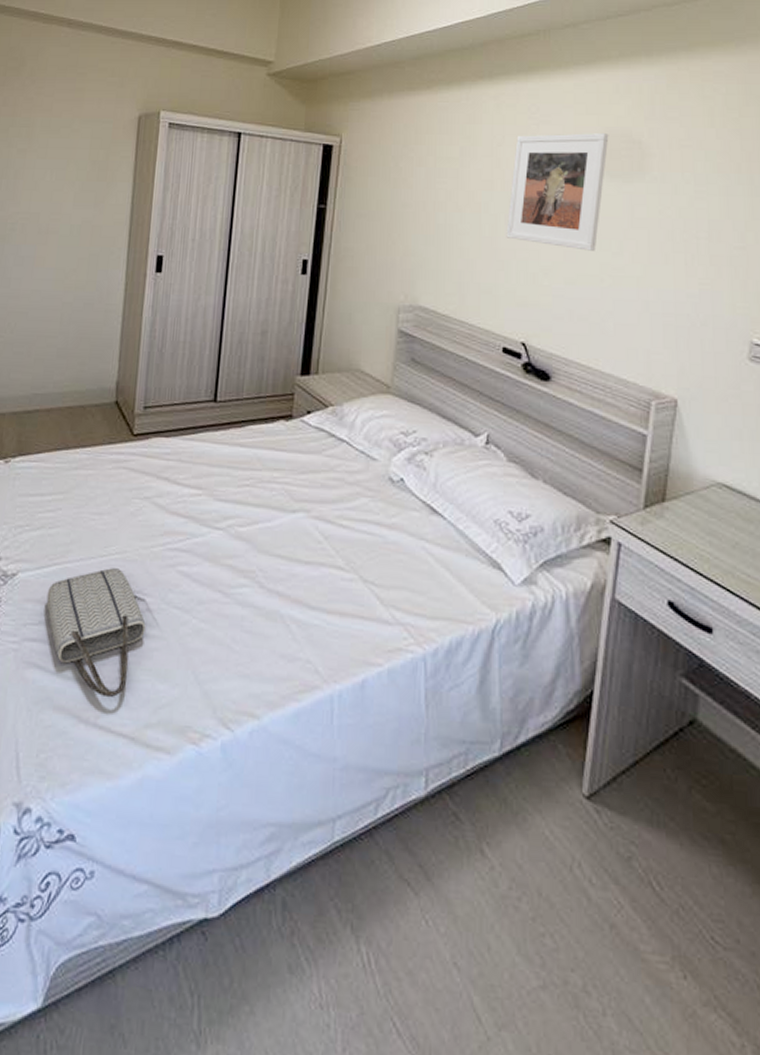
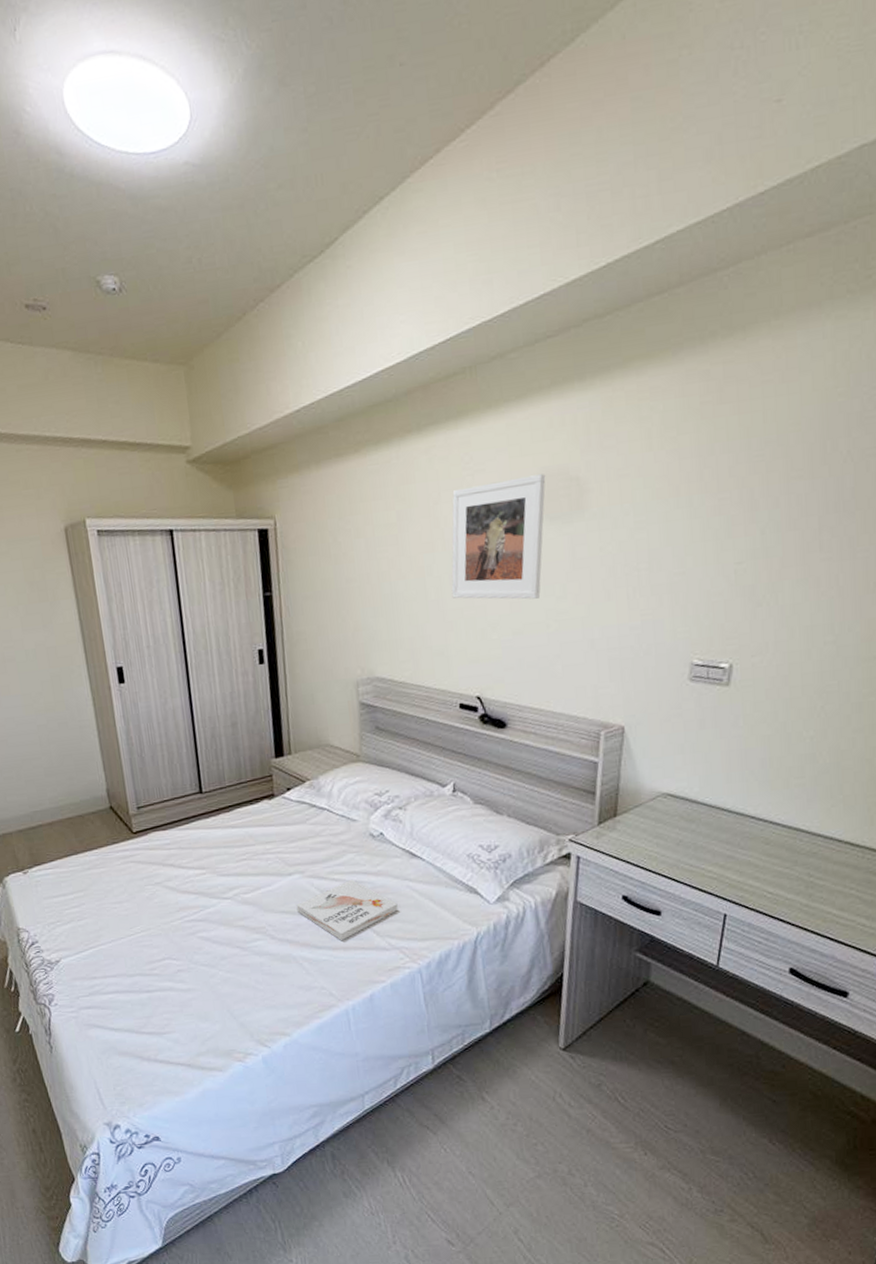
tote bag: present [46,568,146,698] -> none [90,943,181,1040]
book: none [294,528,409,603] -> present [296,879,398,940]

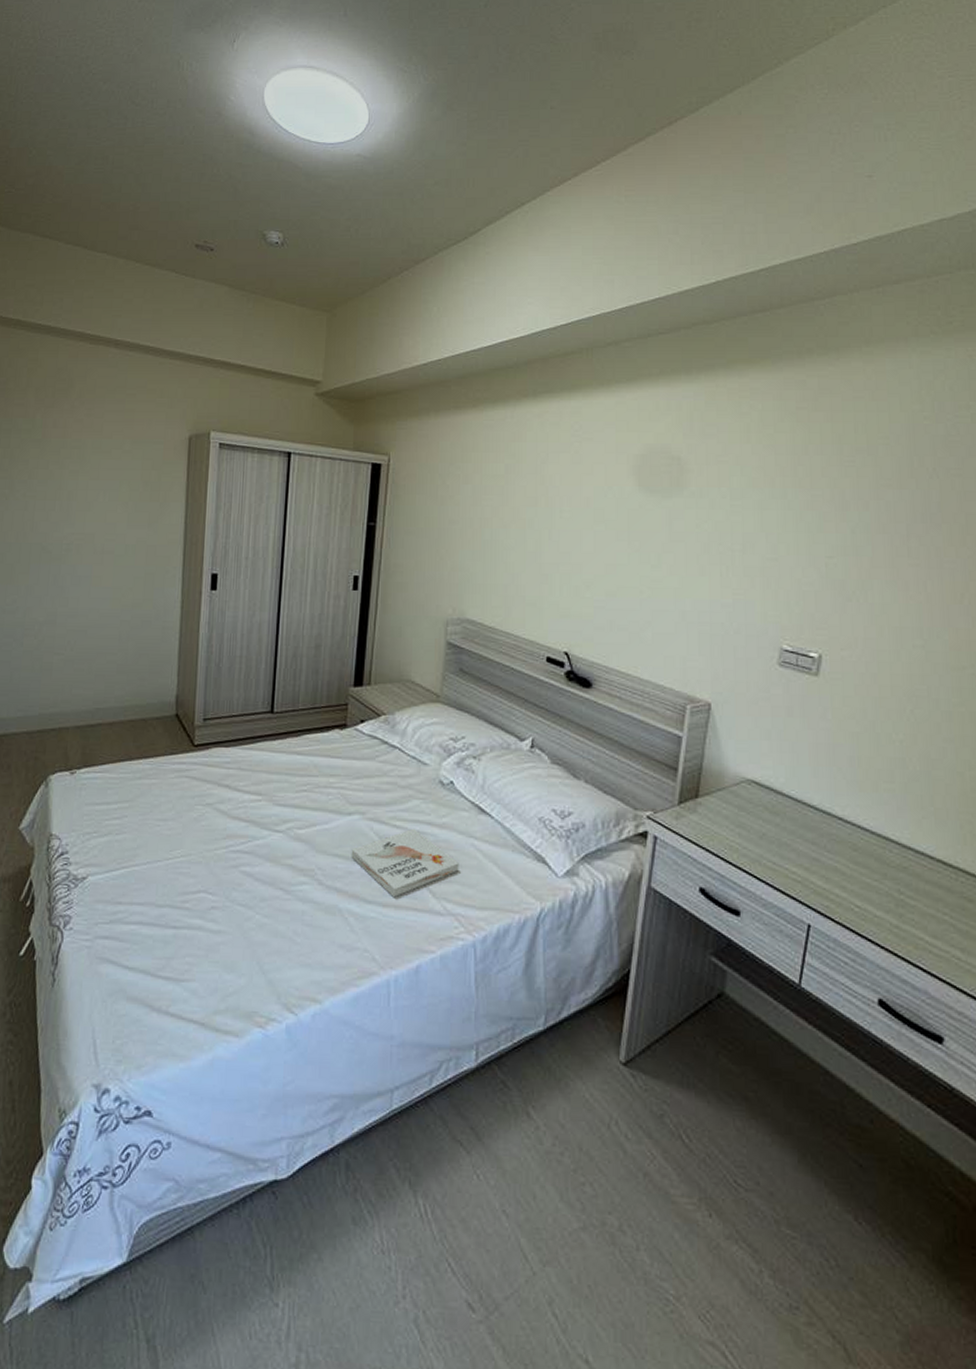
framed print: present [451,474,546,600] -> none [550,450,649,564]

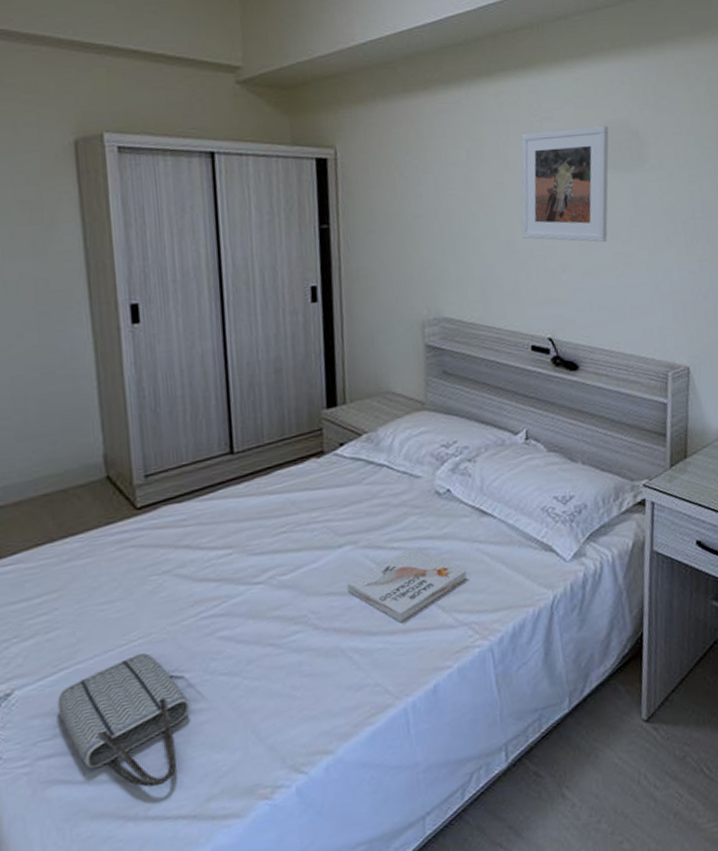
tote bag: none [116,870,212,988] -> present [57,653,190,788]
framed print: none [550,450,649,564] -> present [521,126,609,242]

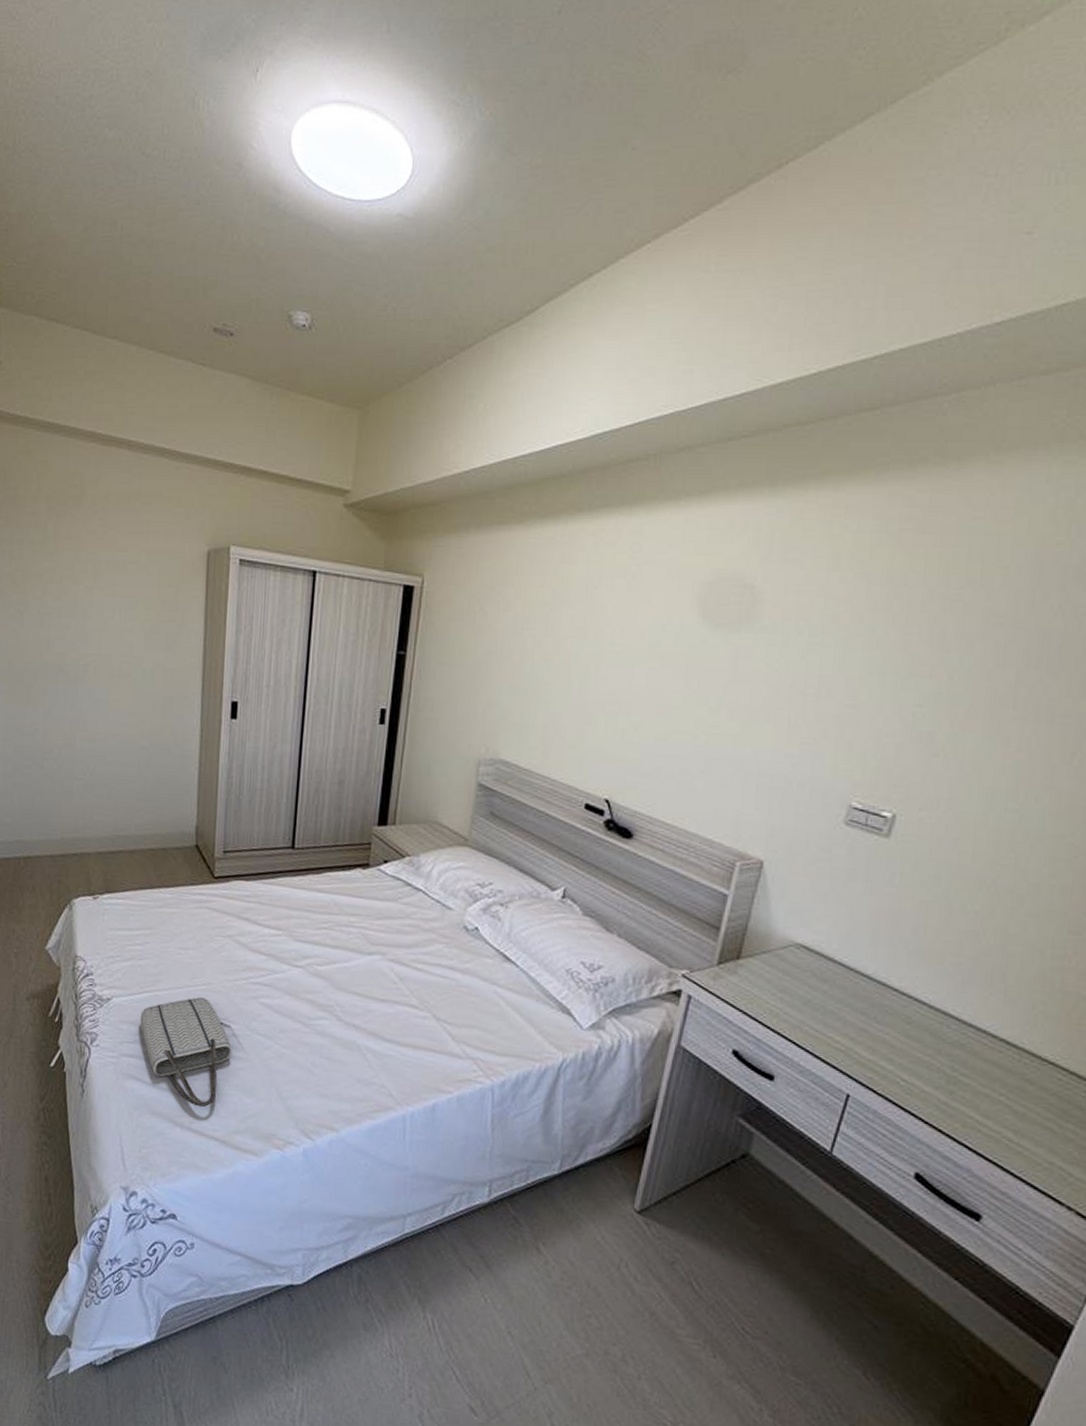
book: present [347,546,467,622] -> none [370,972,481,1037]
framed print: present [521,126,609,242] -> none [596,575,718,706]

